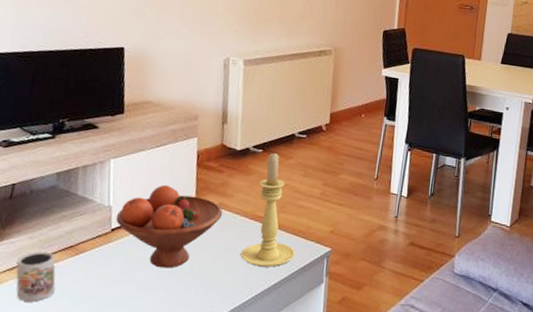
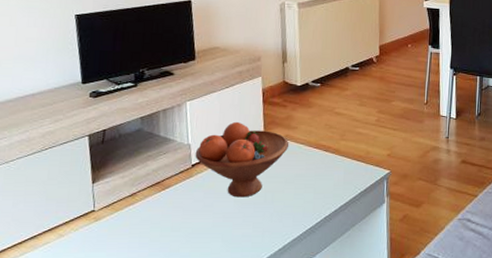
mug: present [15,251,56,302] -> none [111,189,147,235]
candle holder: present [240,152,296,267] -> none [308,85,358,191]

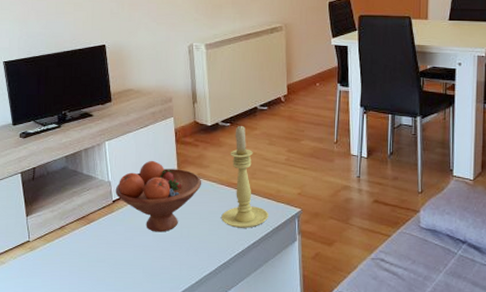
candle holder: none [308,85,358,191] -> present [221,125,269,228]

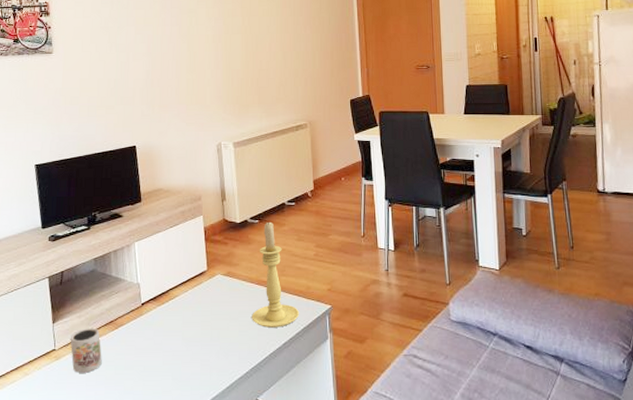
mug: none [43,222,75,264] -> present [70,328,102,373]
fruit bowl: present [115,160,202,232] -> none [144,260,232,335]

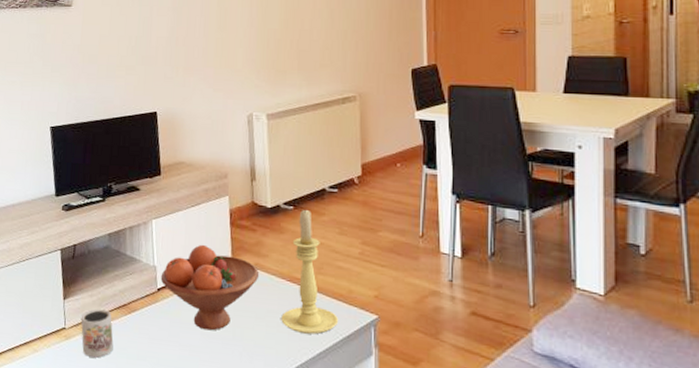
fruit bowl: none [144,260,232,335] -> present [160,244,260,331]

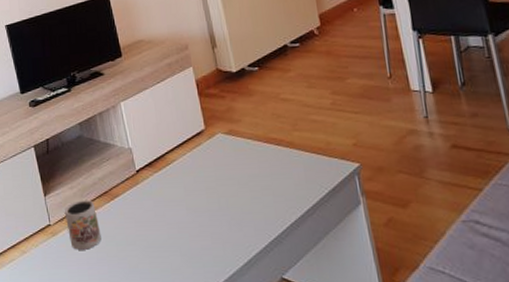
fruit bowl: present [160,244,260,331] -> none [137,119,236,205]
candle holder: present [281,209,339,335] -> none [263,68,322,193]

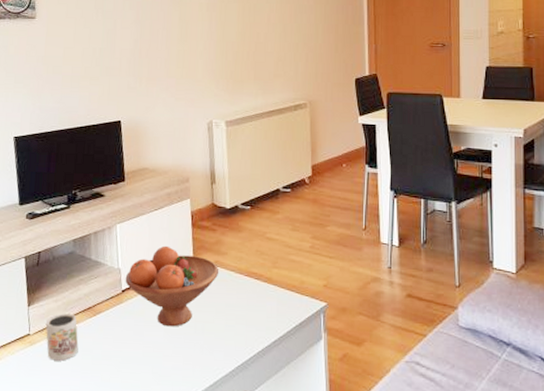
fruit bowl: none [137,119,236,205] -> present [125,245,219,327]

